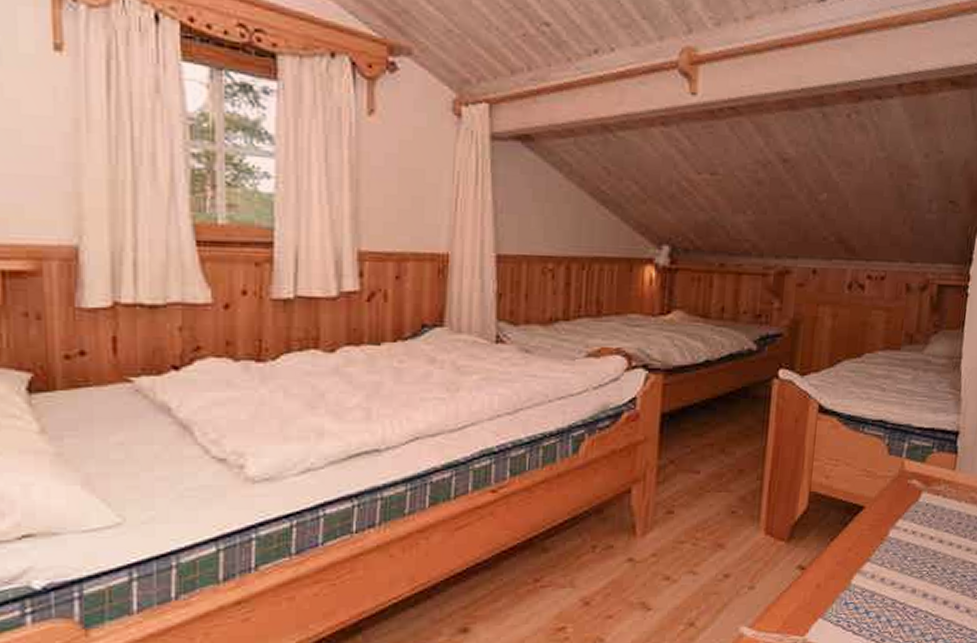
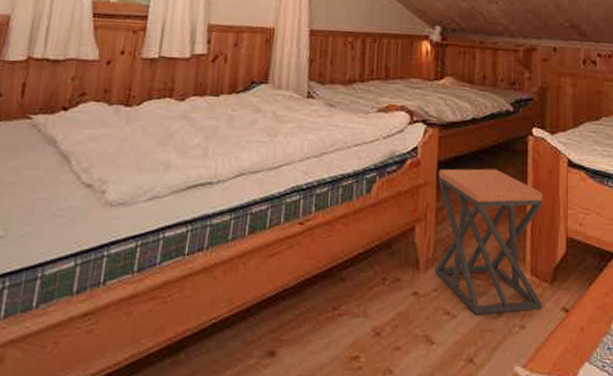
stool: none [654,419,786,579] -> present [435,168,543,315]

